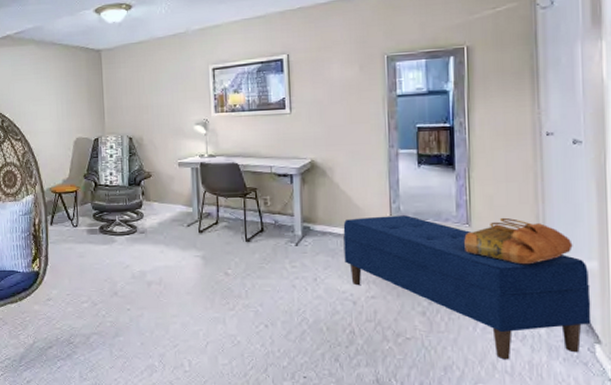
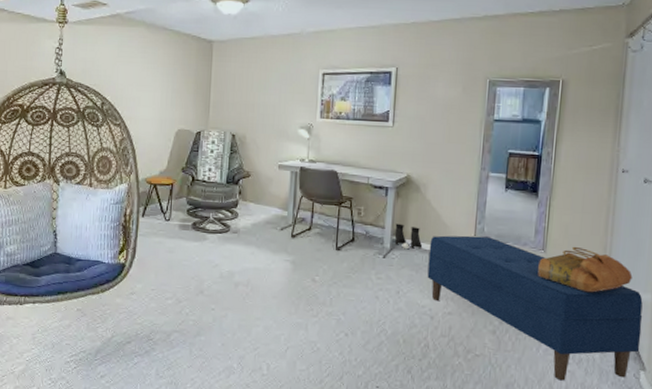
boots: none [304,210,336,236] -> present [394,223,423,250]

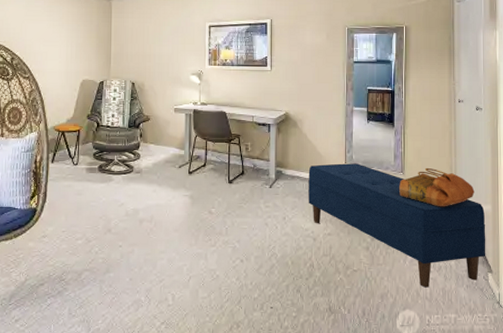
boots: present [394,223,423,250] -> none [278,156,303,179]

